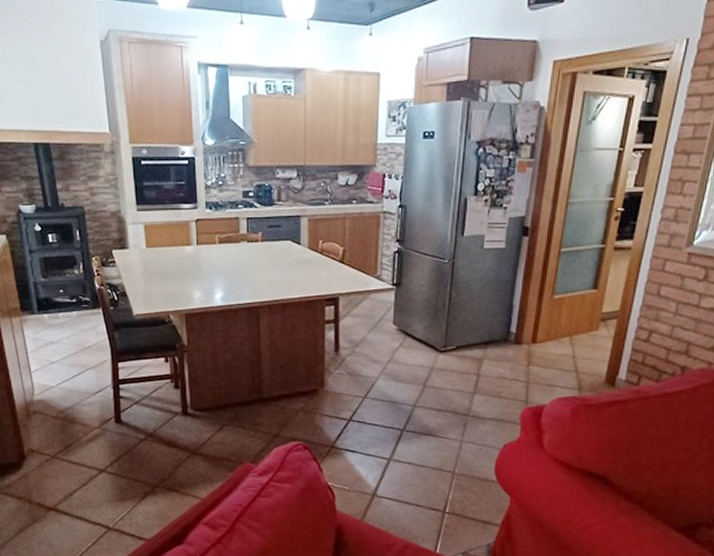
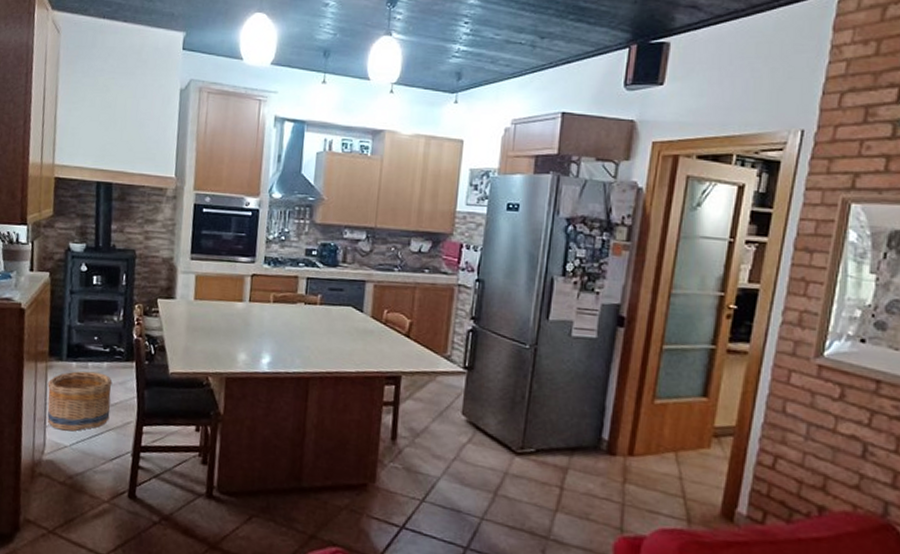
basket: none [25,321,87,374] -> present [47,371,113,432]

